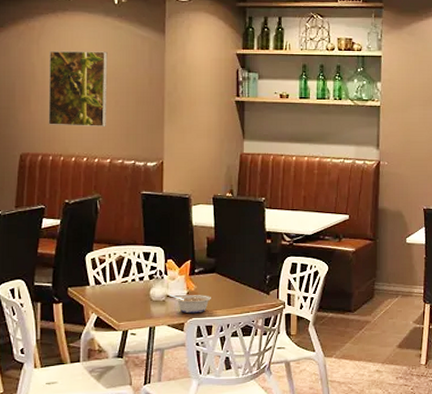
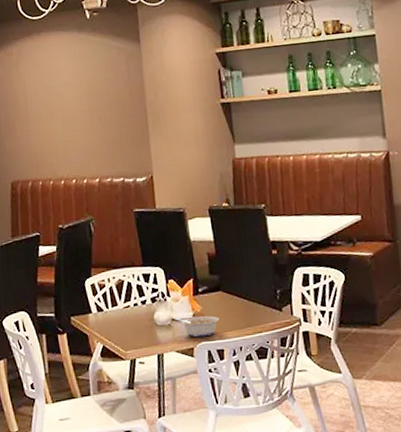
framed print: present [48,50,108,126] -> none [29,68,91,150]

